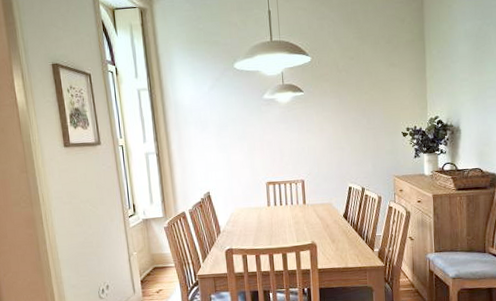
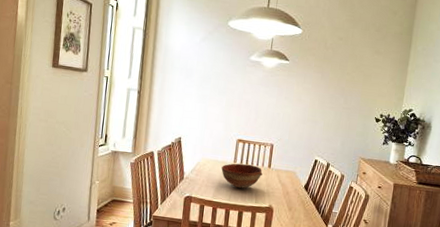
bowl: none [256,205,299,231] -> present [221,163,263,189]

